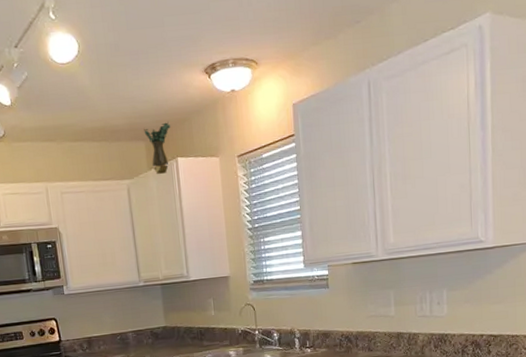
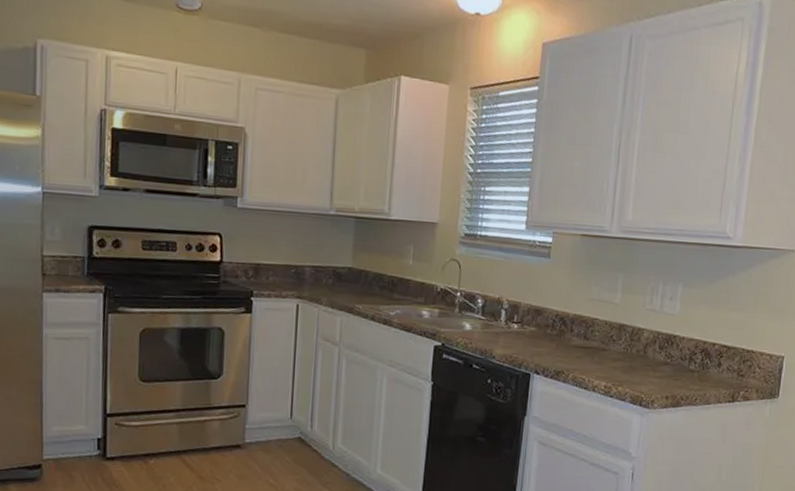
vase: present [144,122,170,174] -> none [367,33,399,91]

